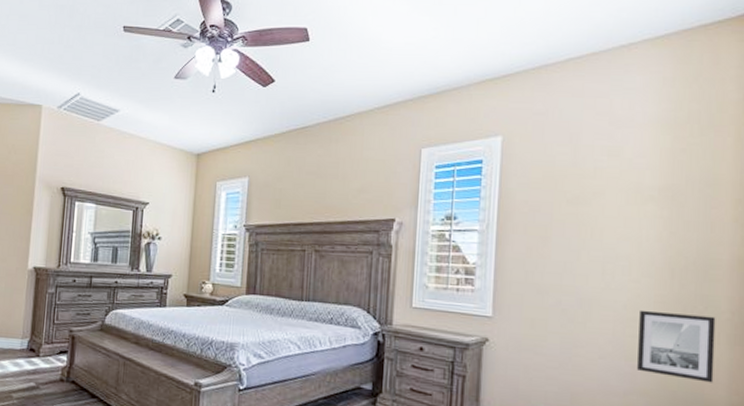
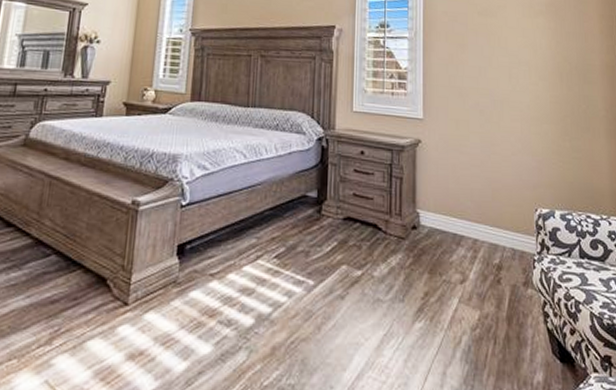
wall art: present [637,309,716,383] -> none [540,109,599,173]

